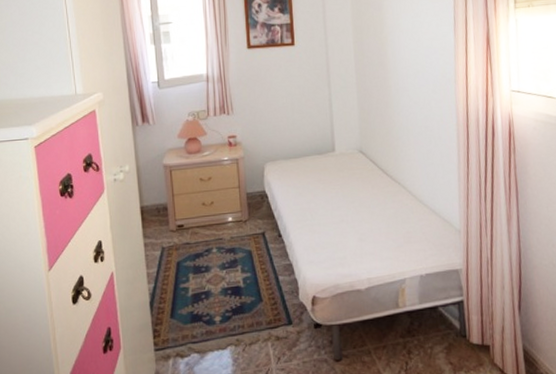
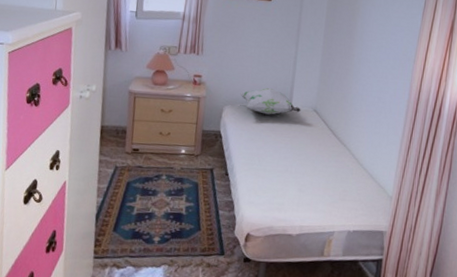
decorative pillow: none [279,136,346,165] -> present [240,88,301,115]

